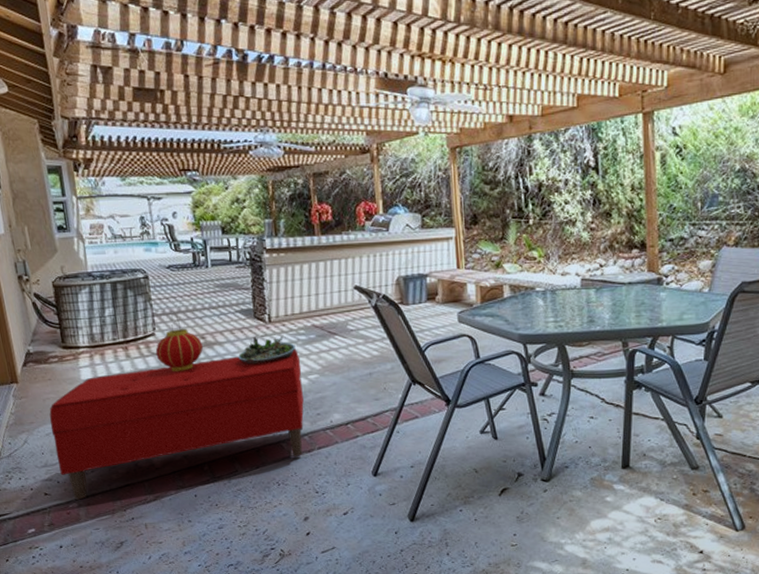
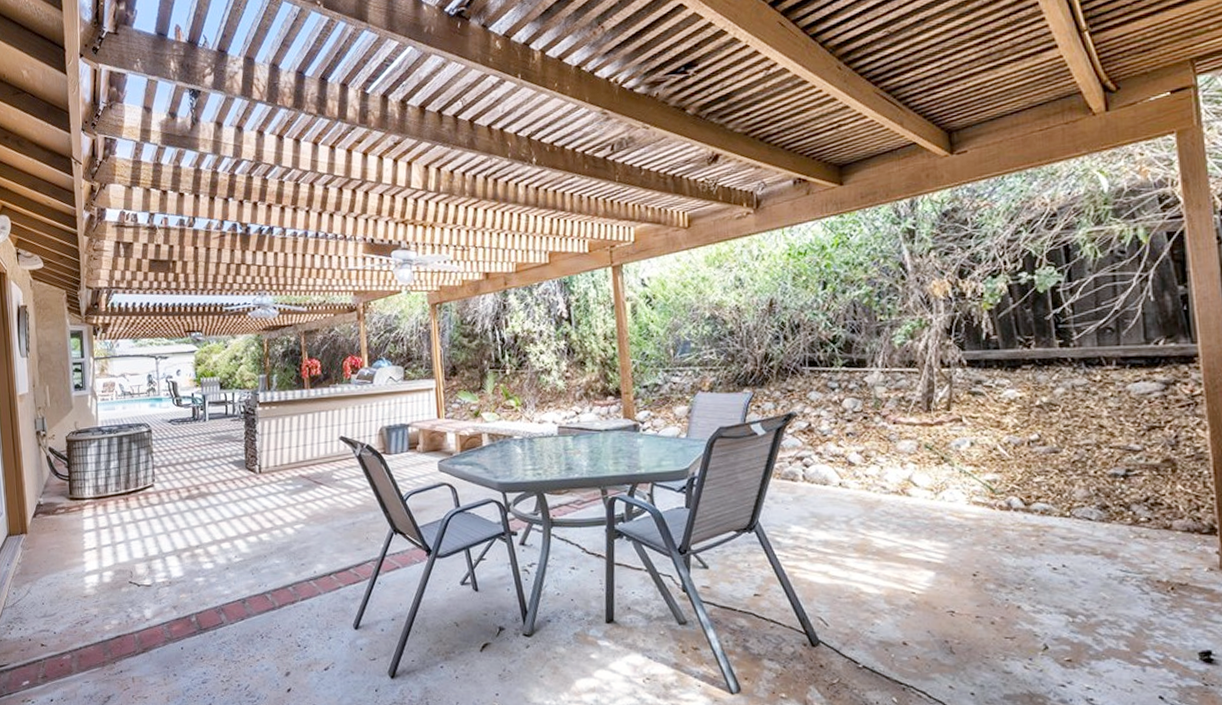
bench: present [49,349,304,500] -> none [52,498,289,651]
lantern: present [155,312,203,371] -> none [153,464,197,522]
succulent planter: present [238,335,296,365] -> none [229,485,283,515]

